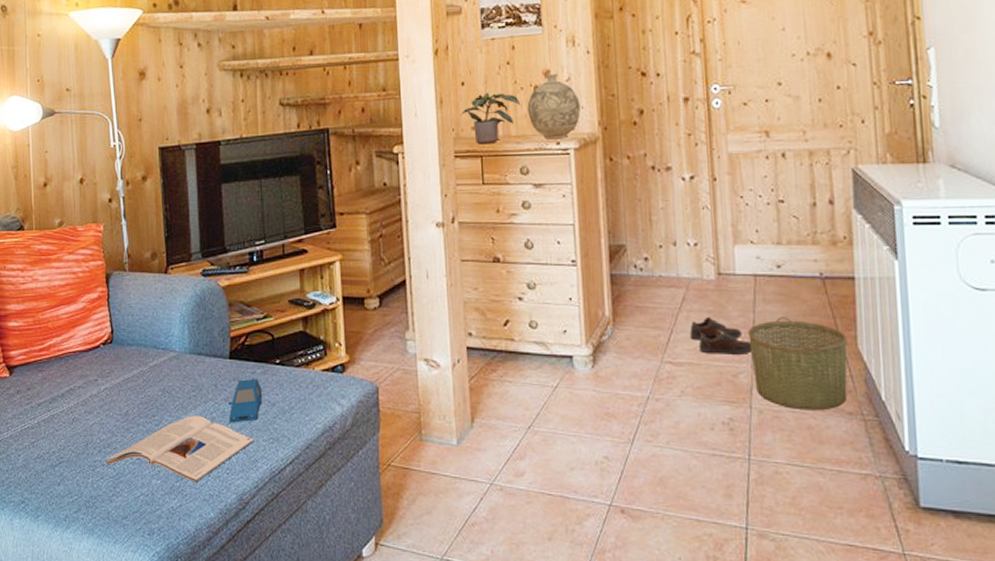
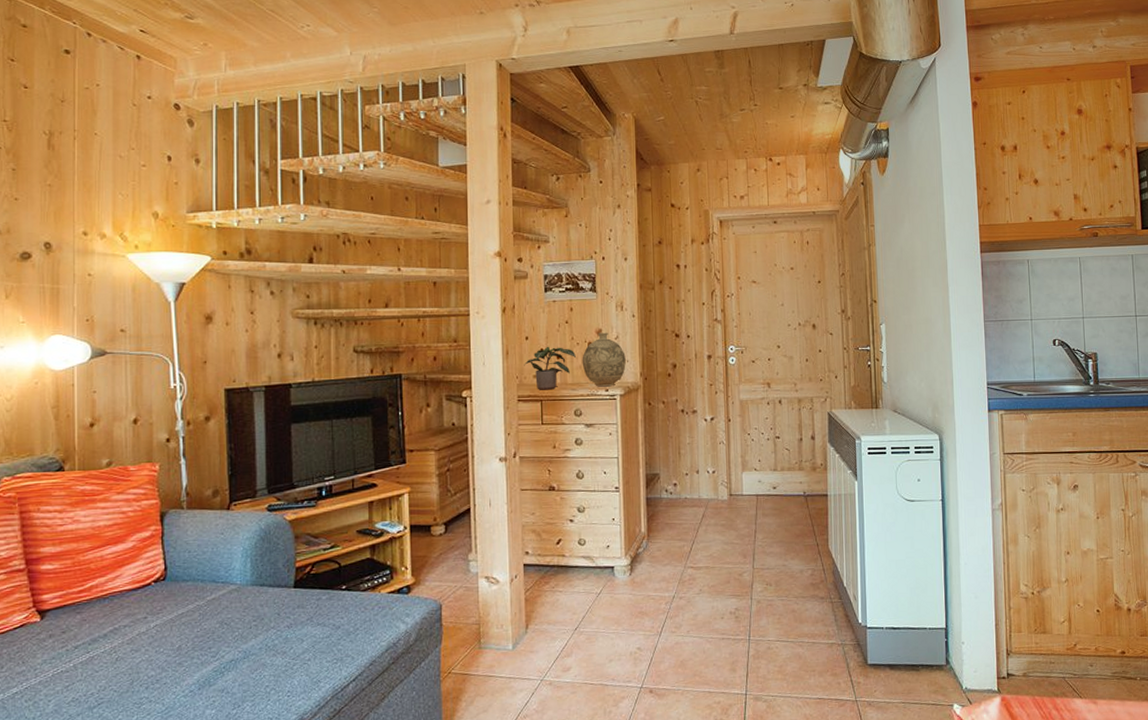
magazine: present [105,416,254,483] -> none [153,644,317,708]
toy car: present [228,378,262,423] -> none [291,604,327,648]
shoe: present [689,316,753,354] -> none [707,529,754,558]
basket: present [748,317,848,409] -> none [751,527,822,598]

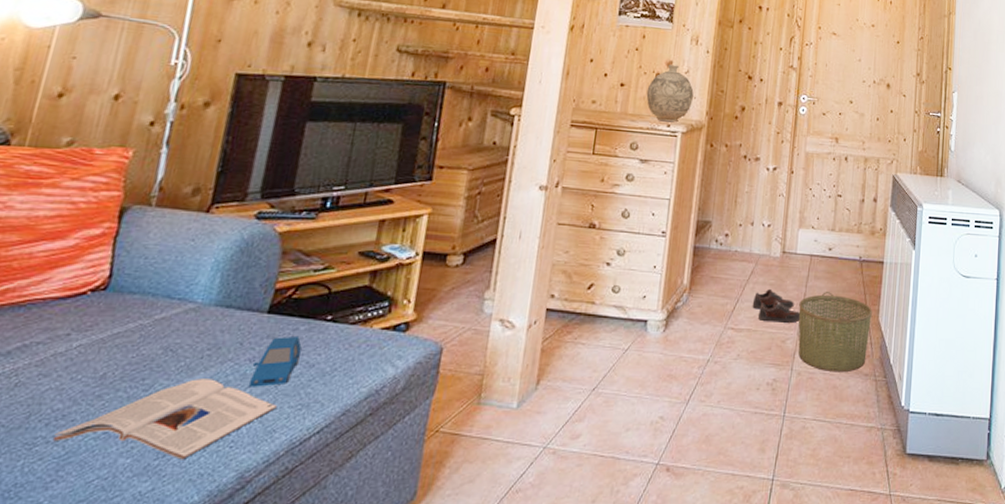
magazine: none [153,644,317,708] -> present [52,379,276,460]
toy car: none [291,604,327,648] -> present [249,335,302,387]
potted plant: present [524,346,576,391] -> none [583,71,641,120]
shoe: none [707,529,754,558] -> present [752,288,801,323]
basket: none [751,527,822,598] -> present [798,292,872,371]

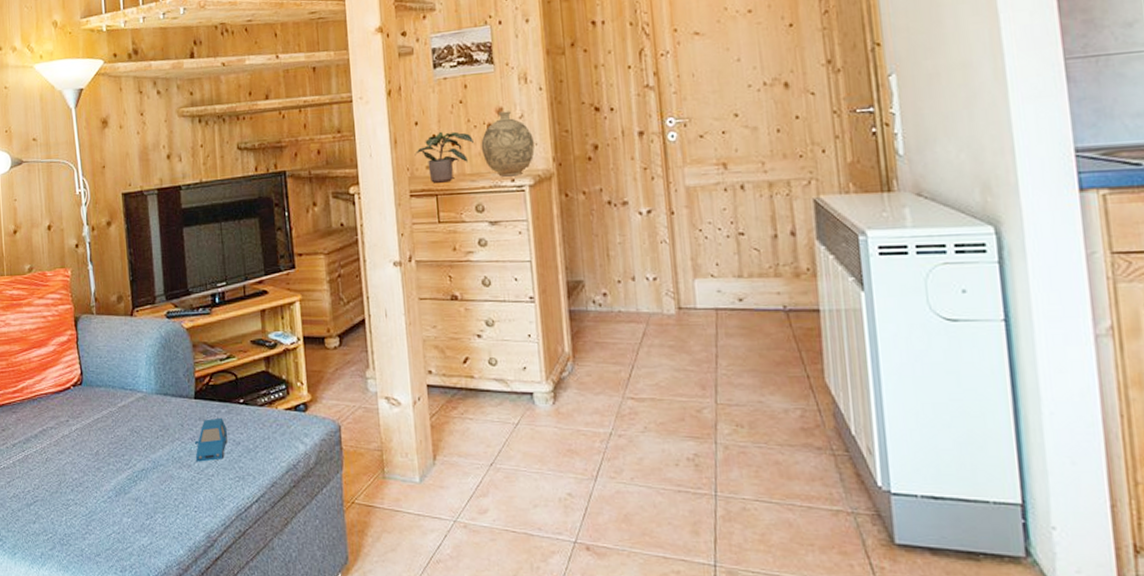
magazine: present [52,379,276,460] -> none [78,455,220,521]
potted plant: none [583,71,641,120] -> present [414,131,473,185]
shoe: present [752,288,801,323] -> none [651,351,716,389]
basket: present [798,292,872,371] -> none [711,351,816,444]

